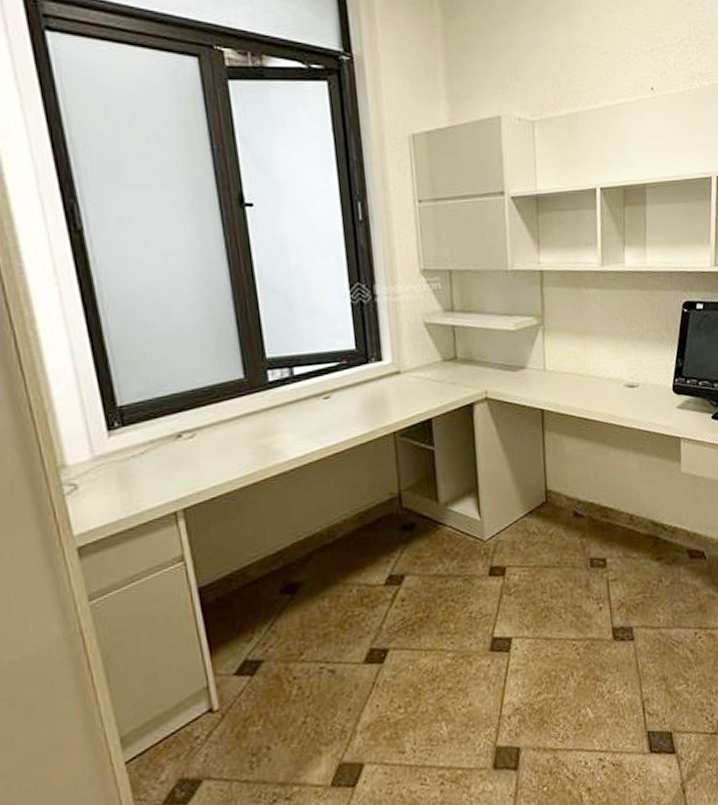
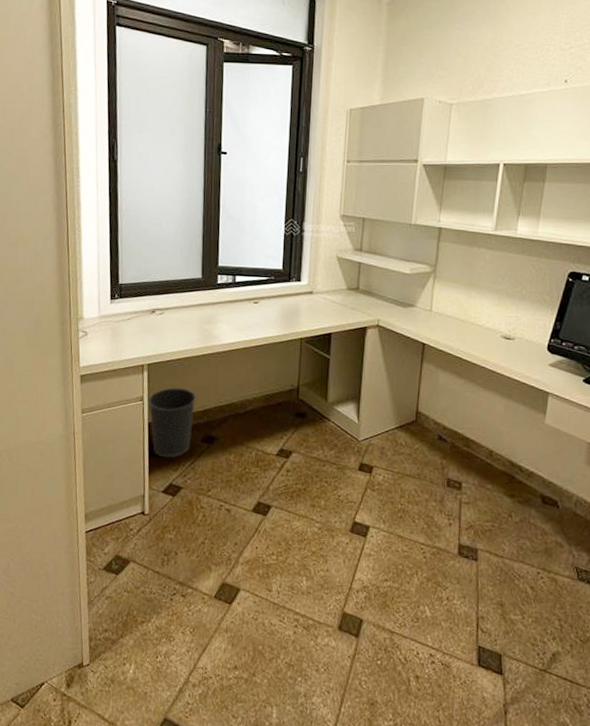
wastebasket: none [191,530,265,629] -> present [148,387,196,458]

